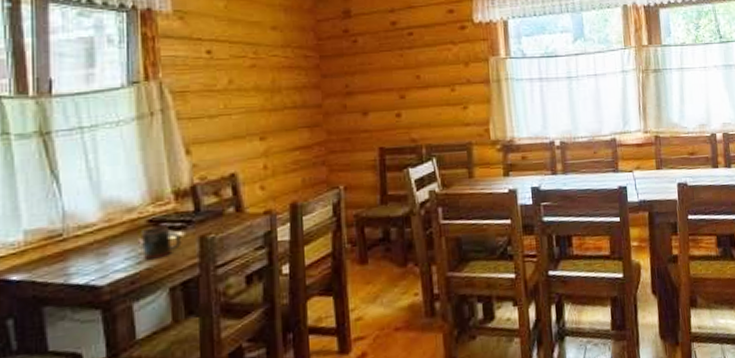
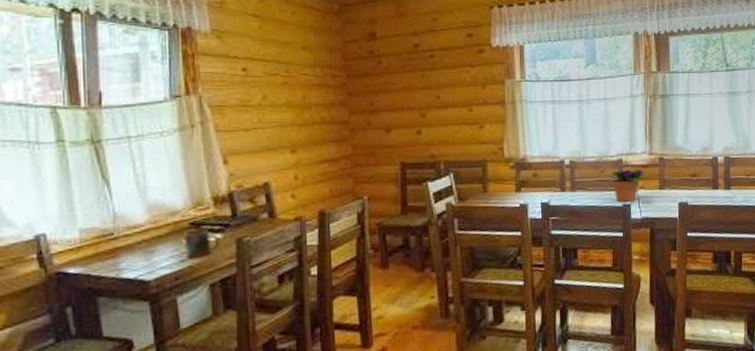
potted flower: none [594,148,648,185] -> present [601,168,652,202]

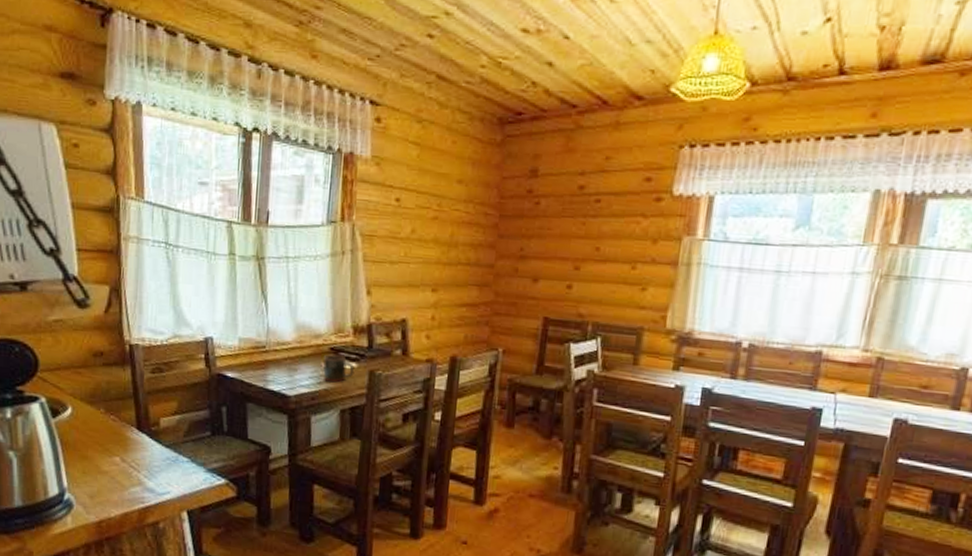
potted flower: present [601,168,652,202] -> none [788,363,861,406]

